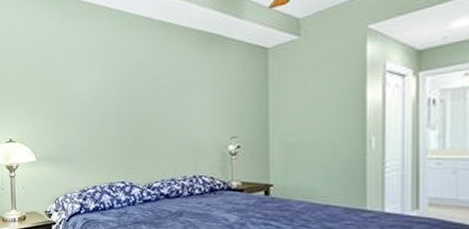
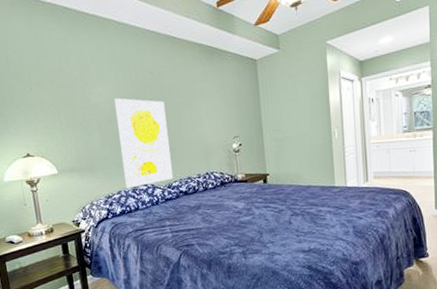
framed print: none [99,88,154,184] -> present [115,98,173,189]

